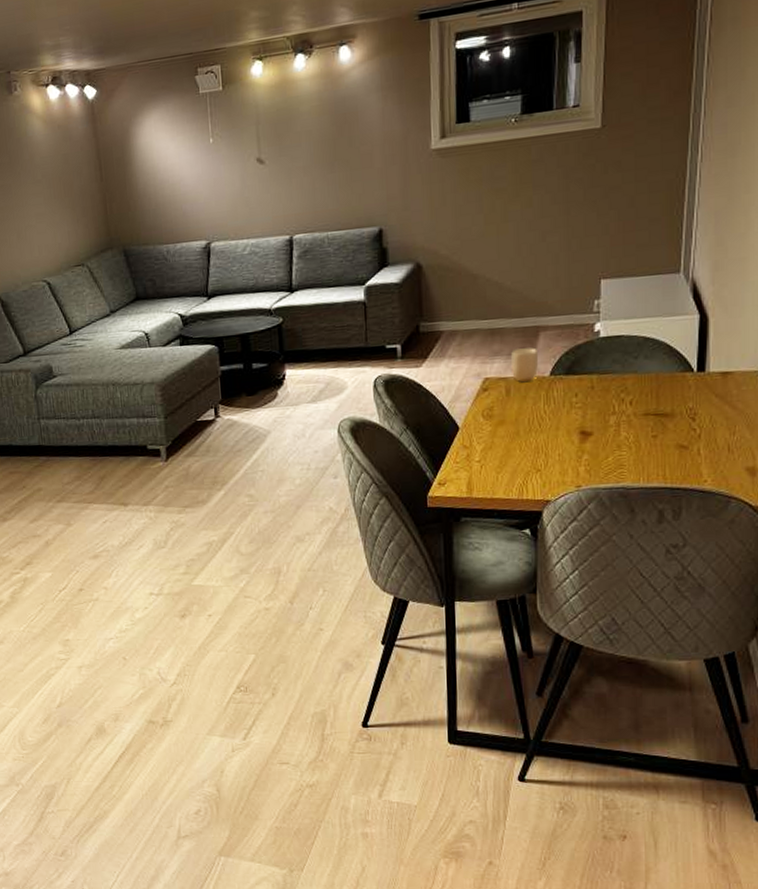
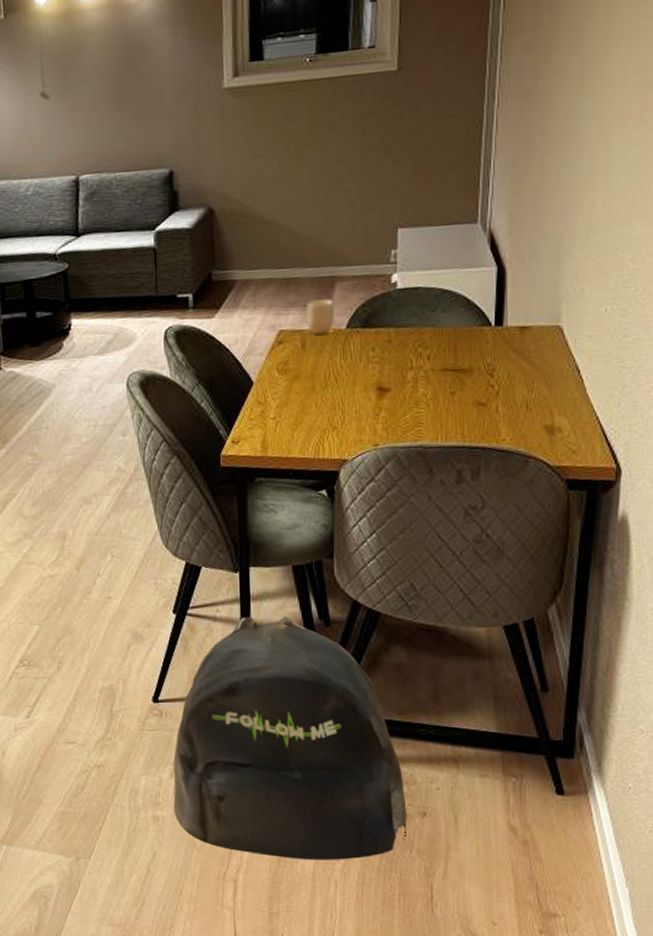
backpack: none [381,647,608,879] -> present [173,616,407,860]

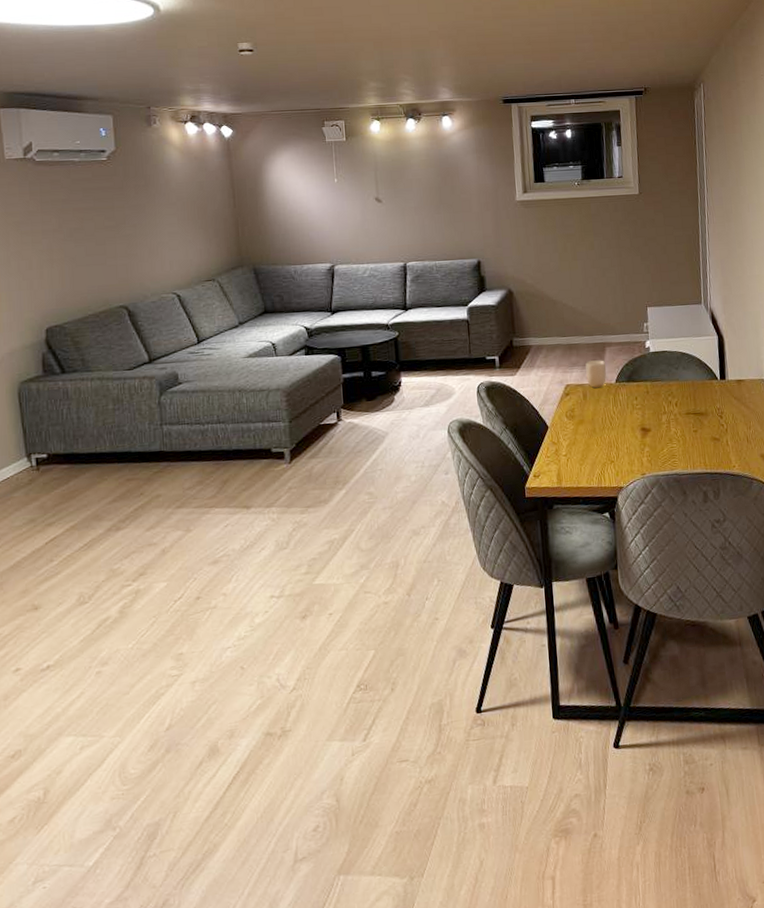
backpack: present [173,616,407,860] -> none [495,622,691,849]

